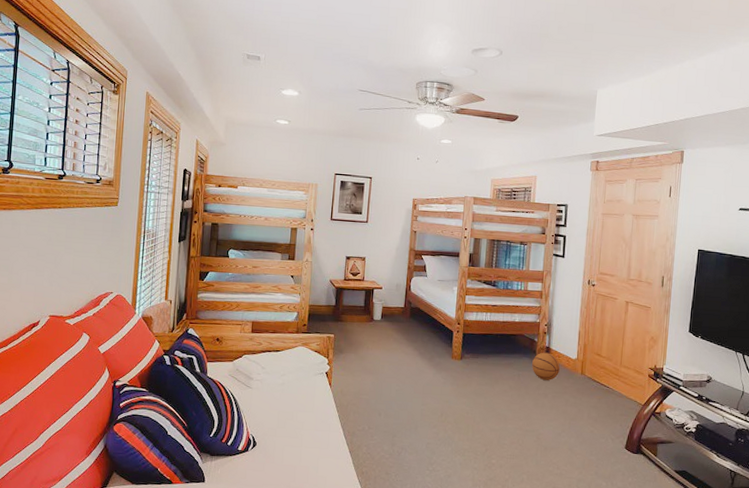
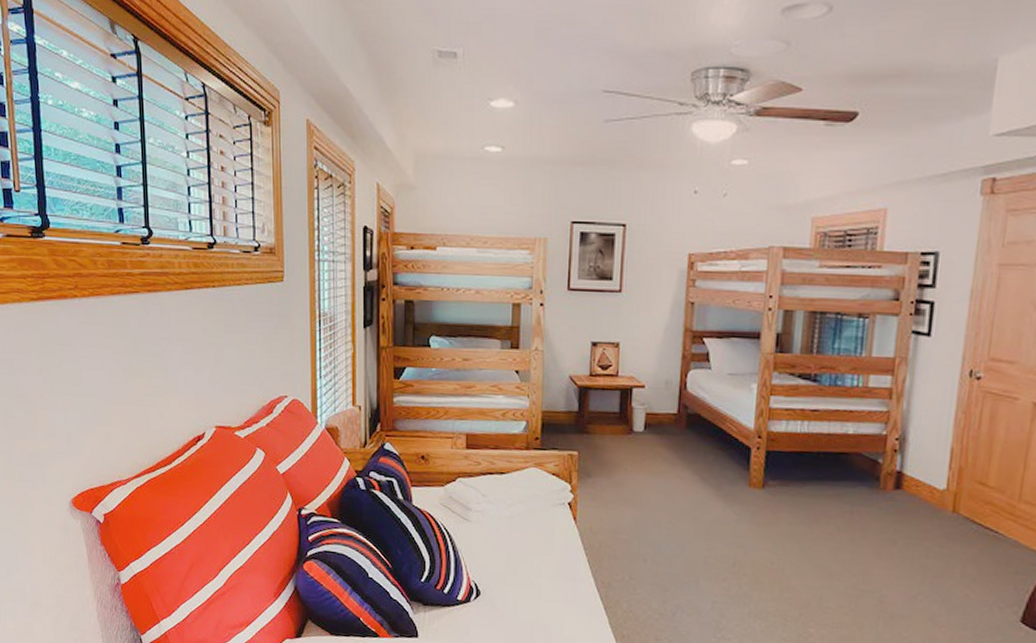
basketball: present [532,352,560,380] -> none [873,479,918,520]

